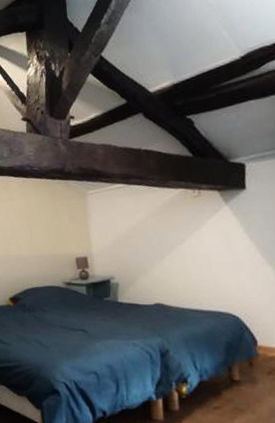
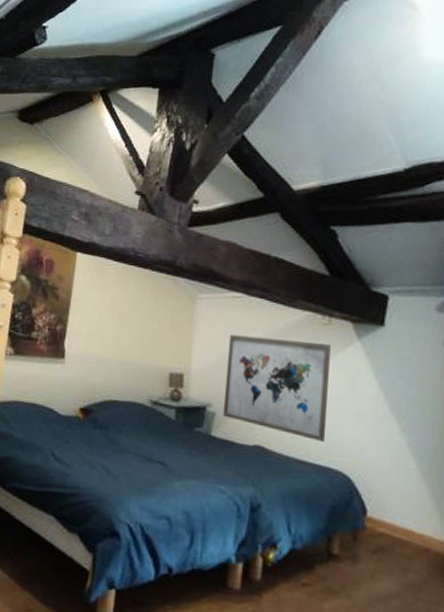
wall art: none [118,212,213,293] -> present [222,334,331,443]

